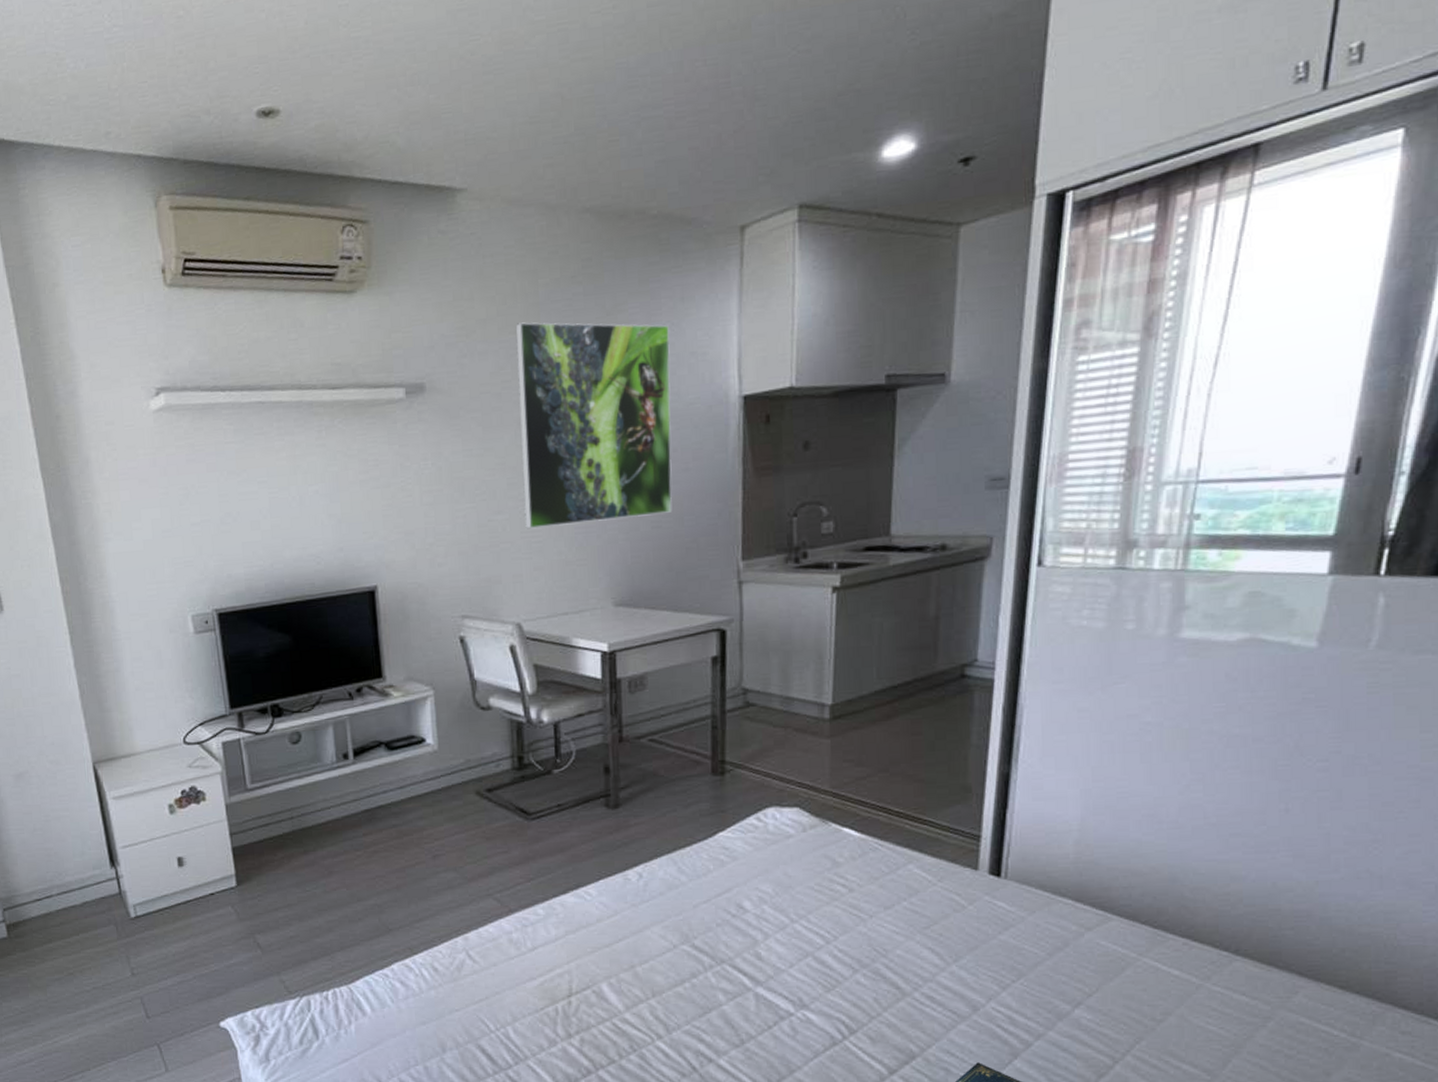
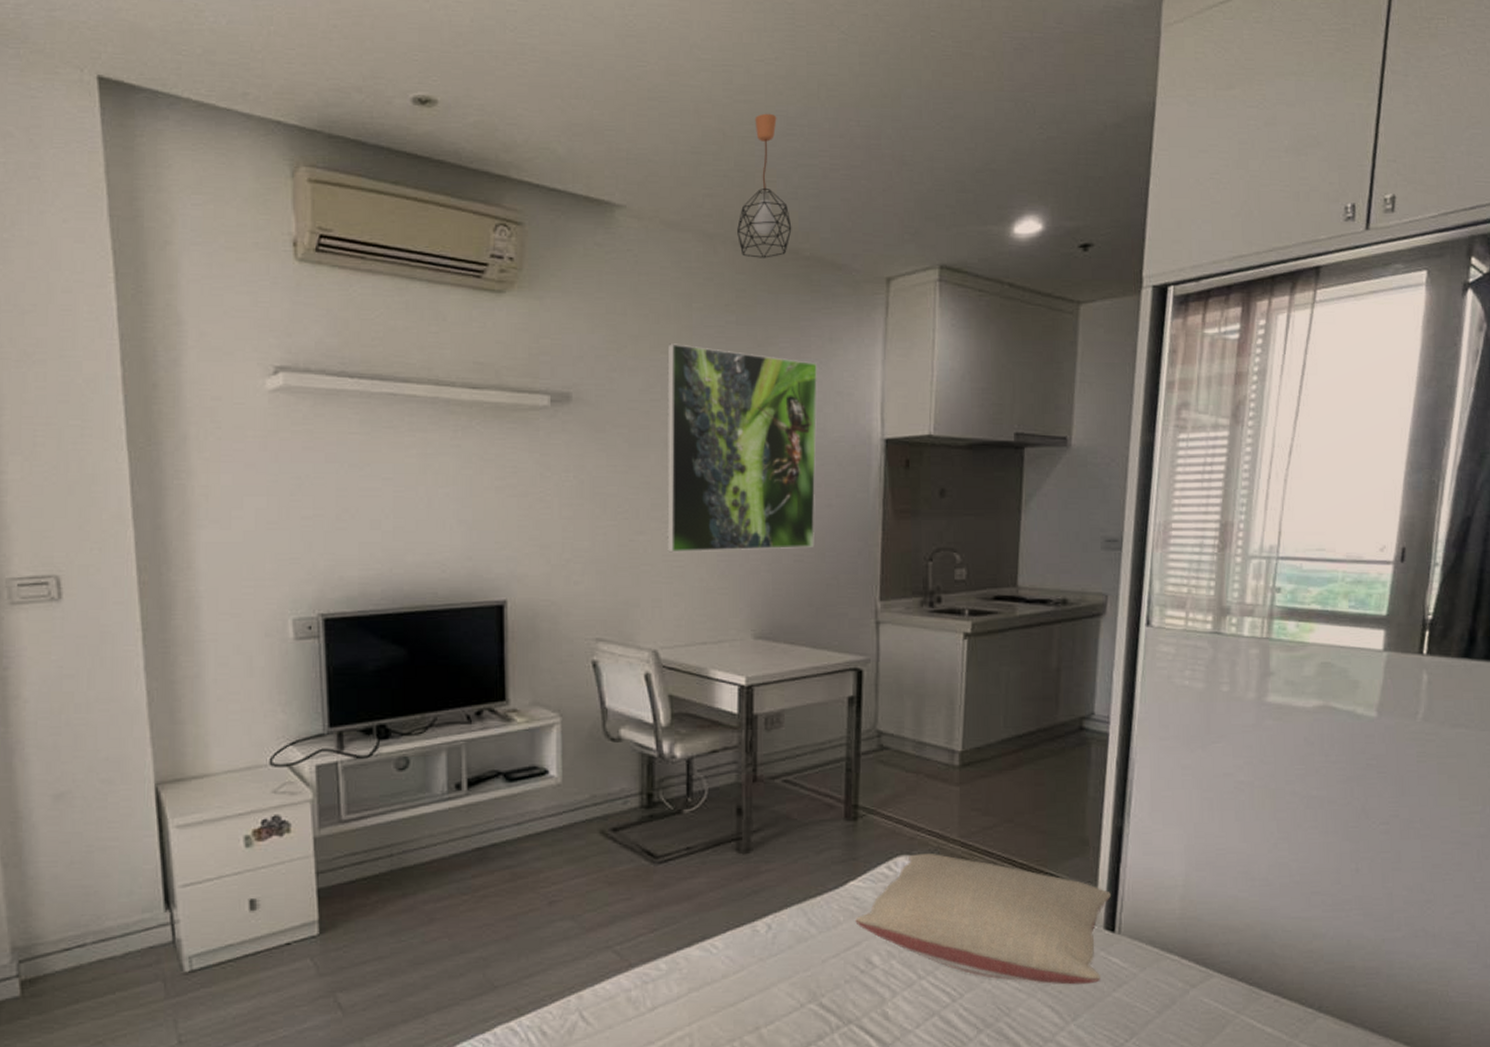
pendant light: none [580,67,638,224] -> present [737,113,792,258]
pillow: none [725,803,998,928] -> present [855,852,1112,985]

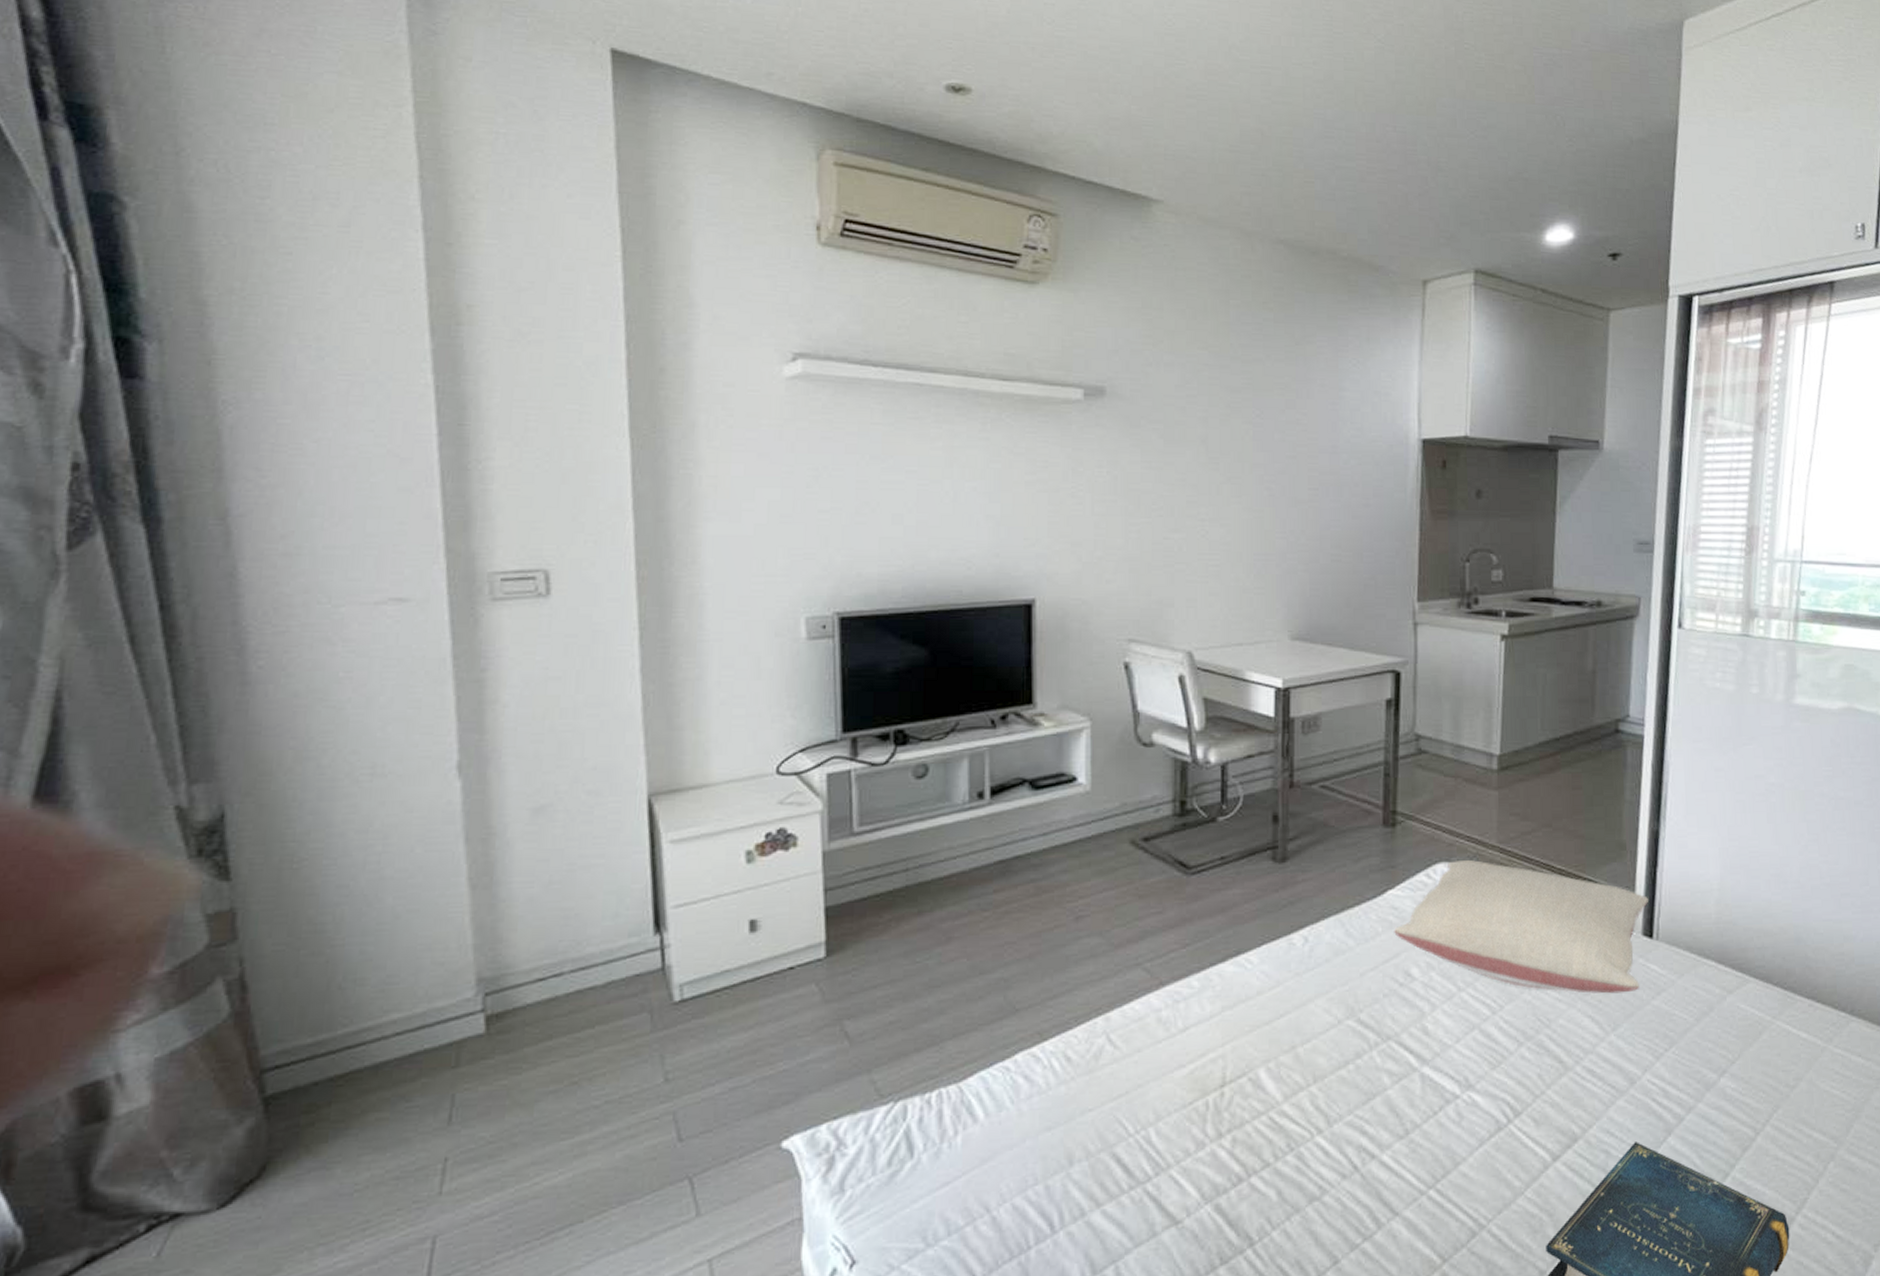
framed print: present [667,343,817,553] -> none [1203,339,1355,551]
pendant light: present [737,113,792,258] -> none [1275,115,1330,258]

